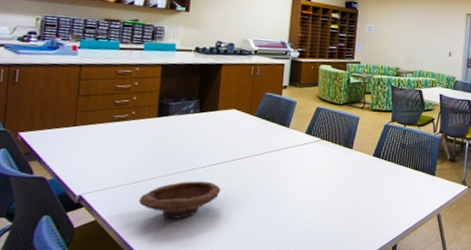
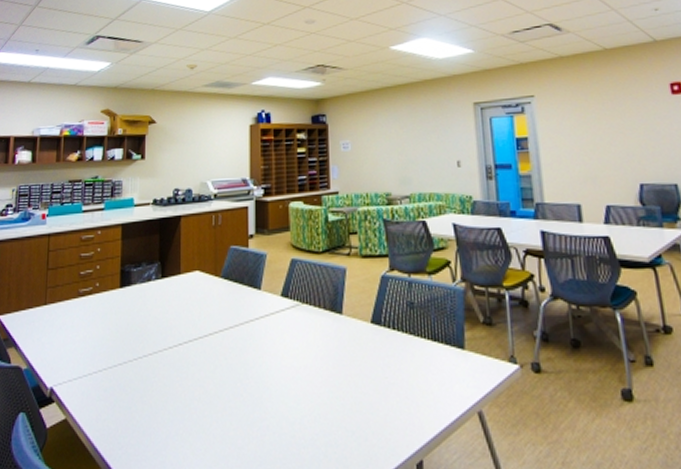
bowl: present [139,181,221,219] -> none [106,367,190,417]

